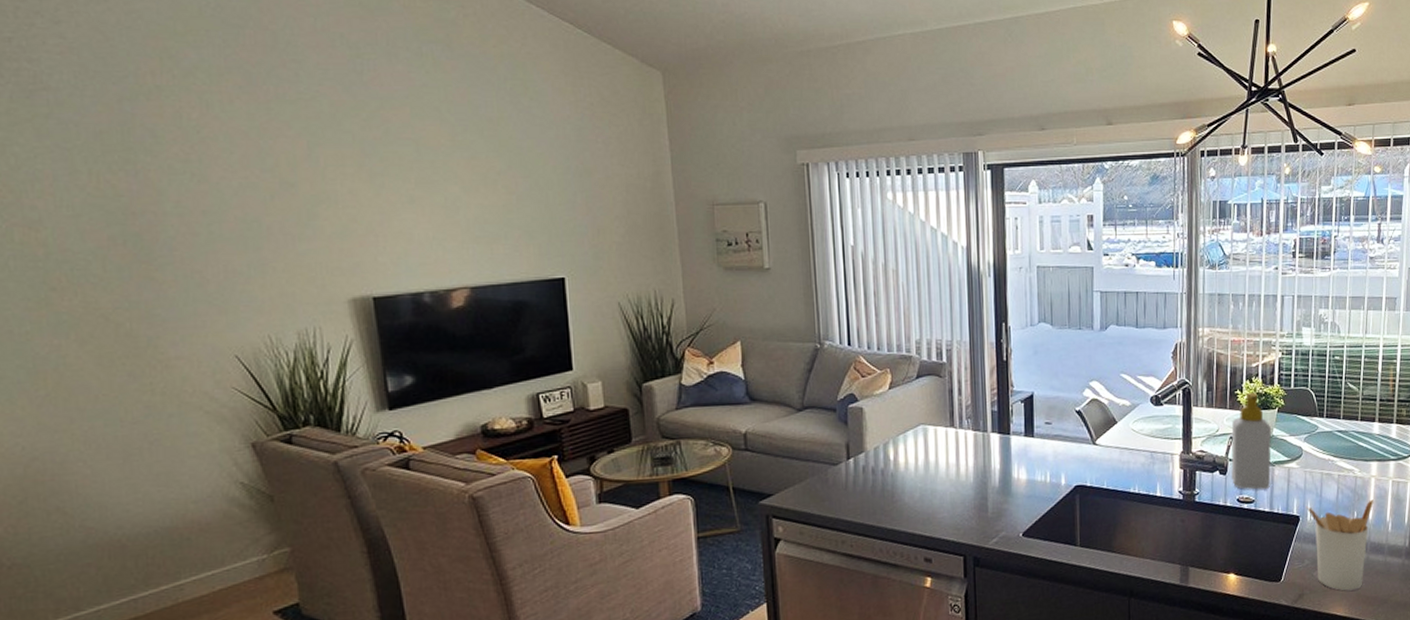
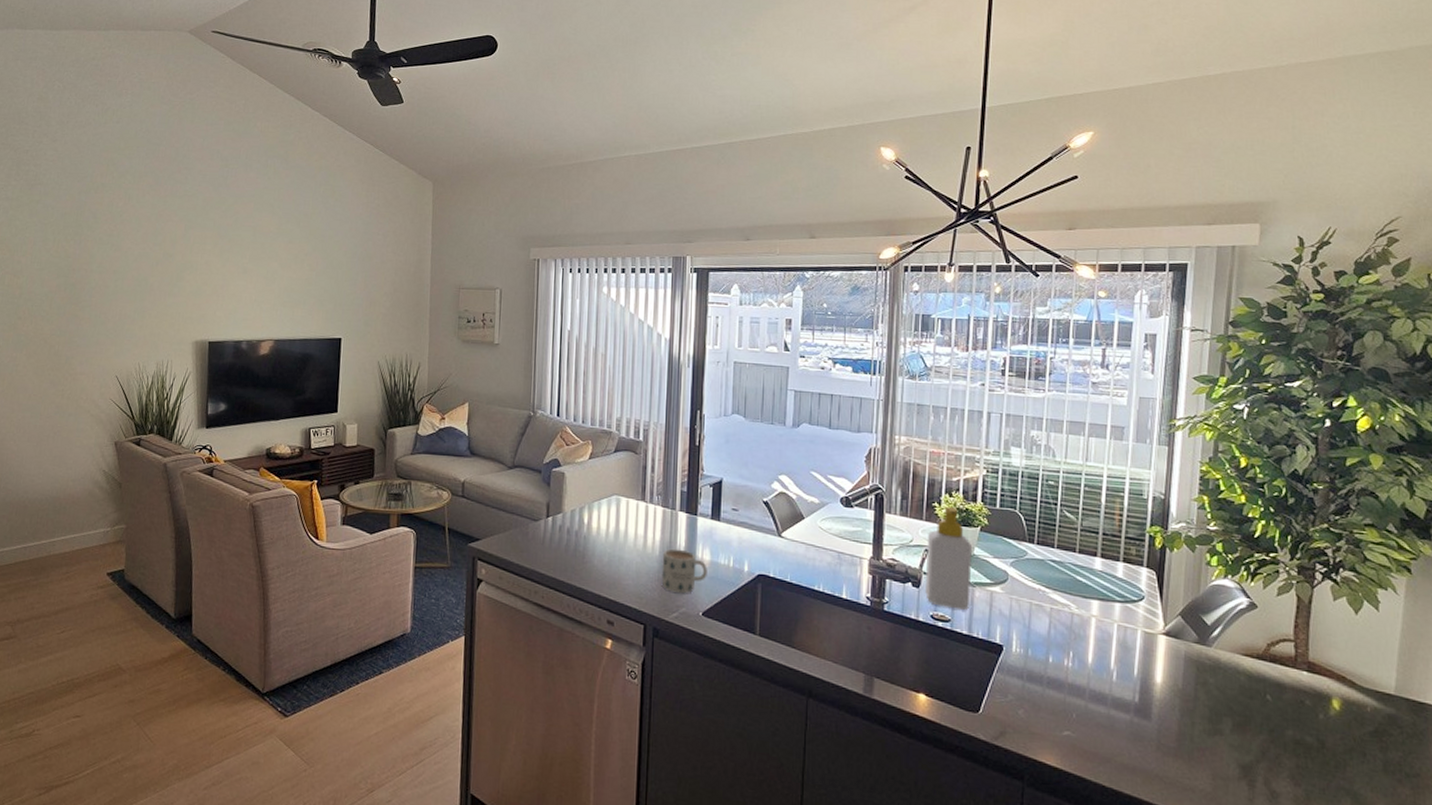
mug: none [977,472,1025,518] -> present [661,548,707,593]
utensil holder: present [1306,499,1374,591] -> none [1011,635,1094,740]

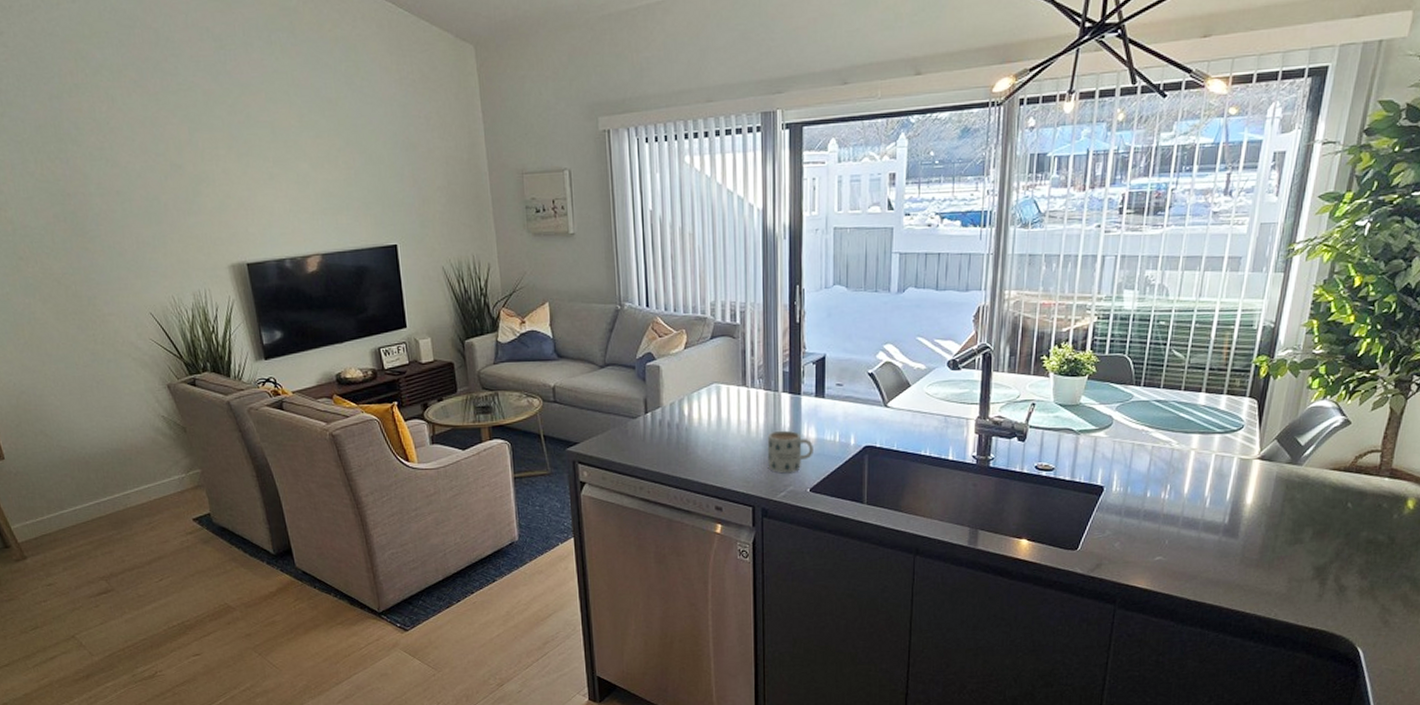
soap bottle: present [925,506,972,610] -> none [1031,357,1078,458]

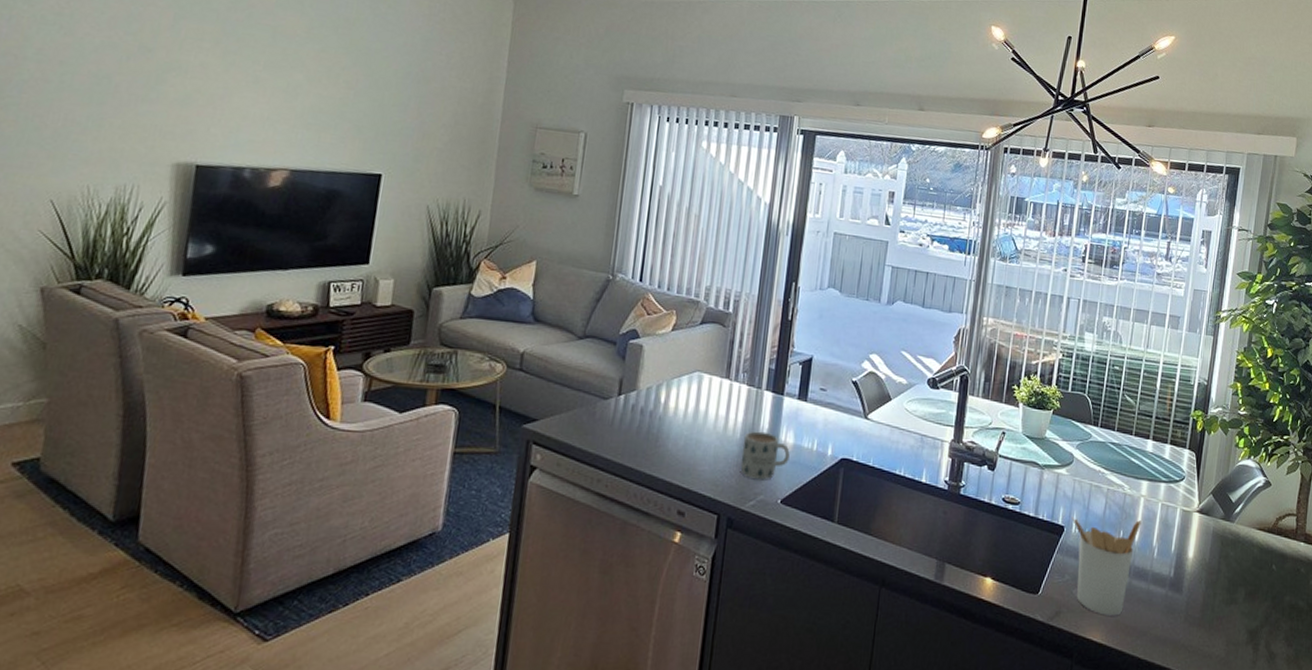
utensil holder: none [1112,473,1192,564] -> present [1071,516,1141,616]

